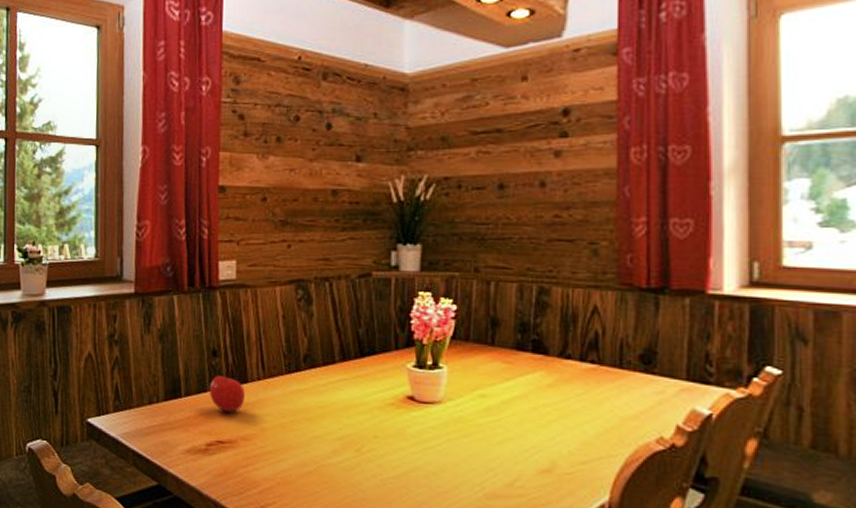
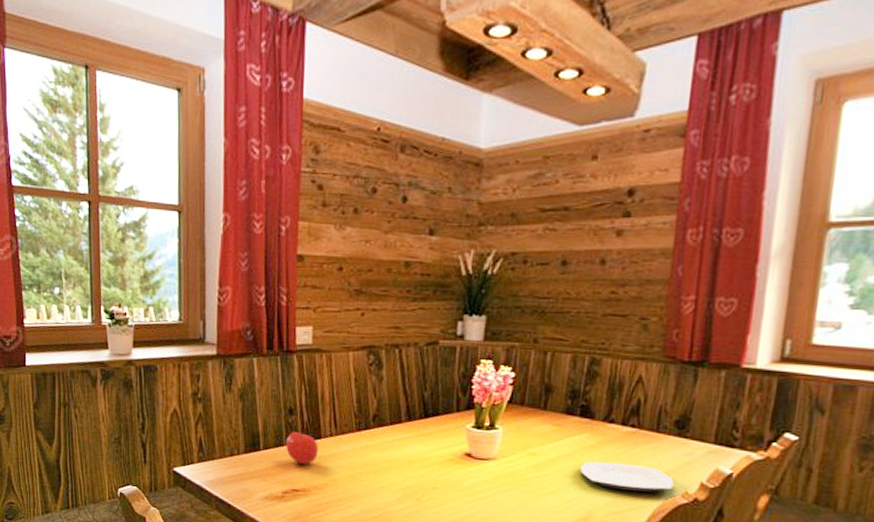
plate: none [537,403,646,438] -> present [580,461,674,492]

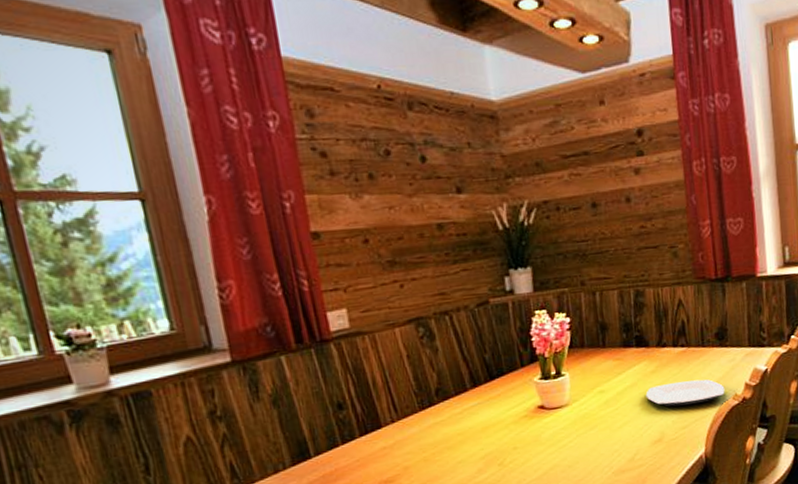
fruit: present [286,428,318,464] -> none [341,423,382,461]

